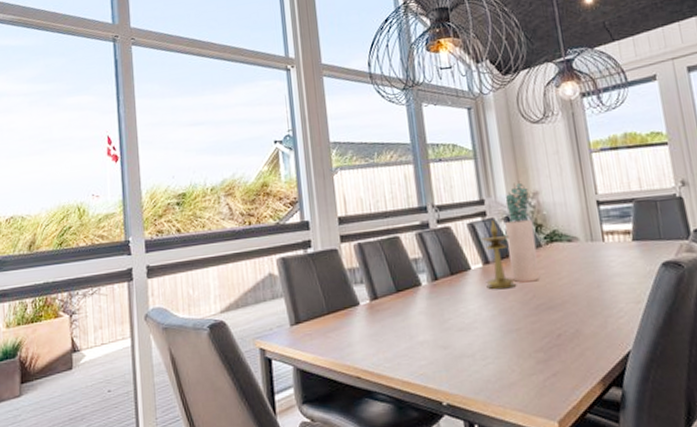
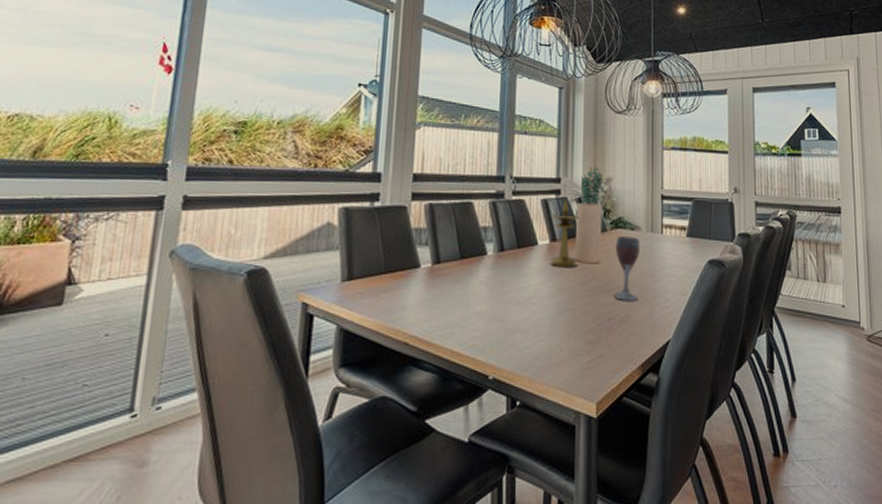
cup: none [553,248,587,317] -> present [614,237,641,302]

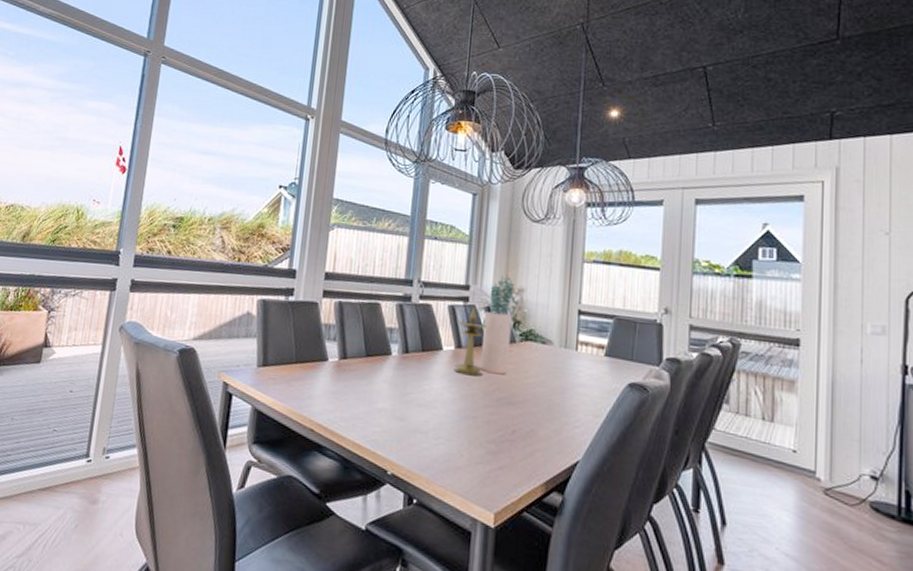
cup: present [614,237,641,302] -> none [519,349,552,418]

